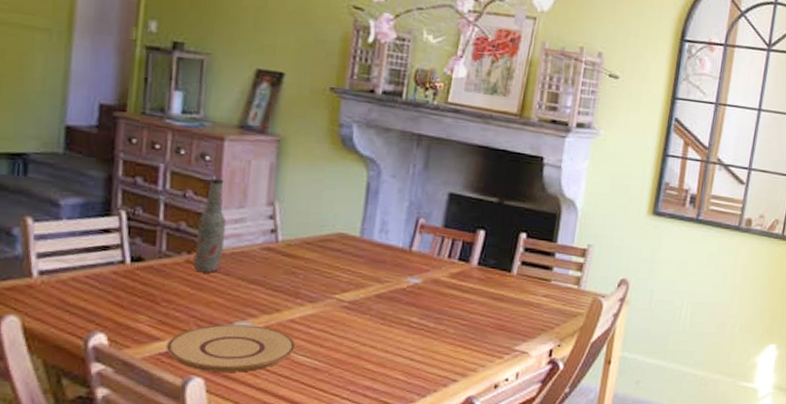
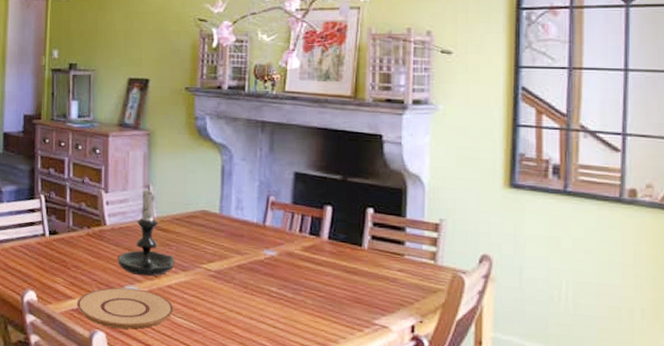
bottle: present [194,178,227,273] -> none [93,166,114,244]
candle holder: none [226,201,302,310] -> present [117,184,175,277]

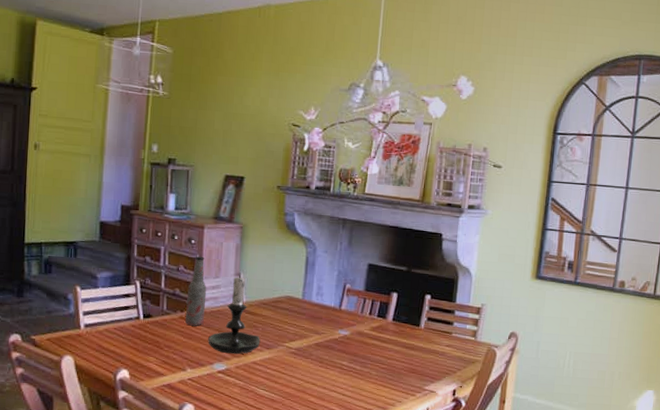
plate: present [76,287,174,330] -> none [167,364,258,401]
bottle: none [93,166,114,244] -> present [185,256,207,326]

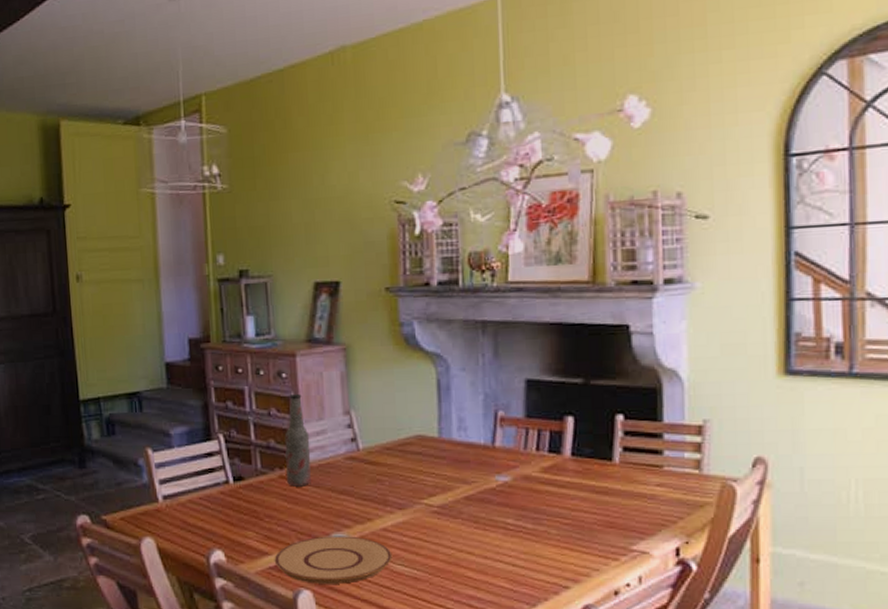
plate: none [167,364,258,401] -> present [274,536,393,584]
candle holder: present [208,273,261,355] -> none [319,410,390,520]

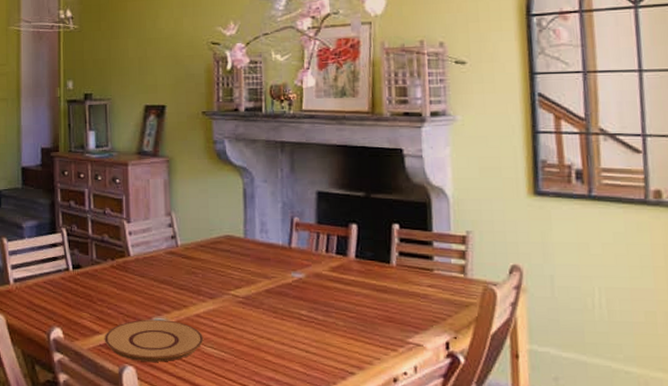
bottle: present [284,393,311,487] -> none [116,196,138,276]

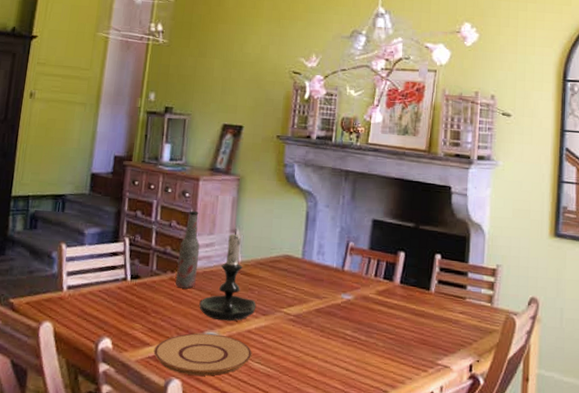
bottle: none [116,196,138,276] -> present [175,210,200,289]
candle holder: none [143,212,202,307] -> present [199,229,257,322]

